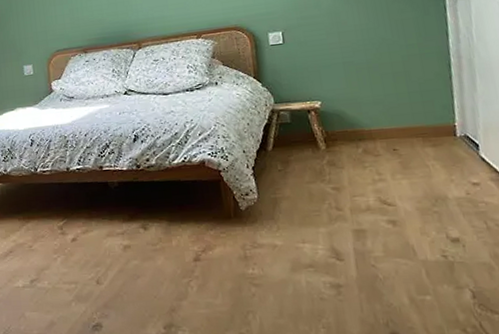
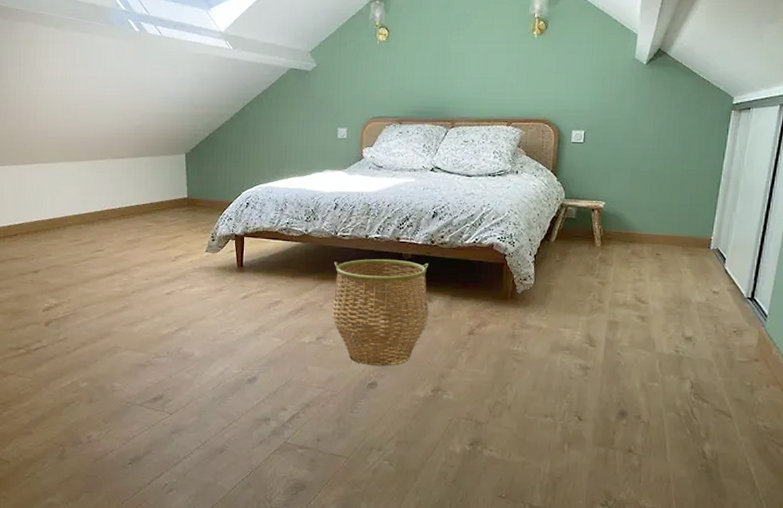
basket: none [38,189,147,305] -> present [332,259,430,366]

